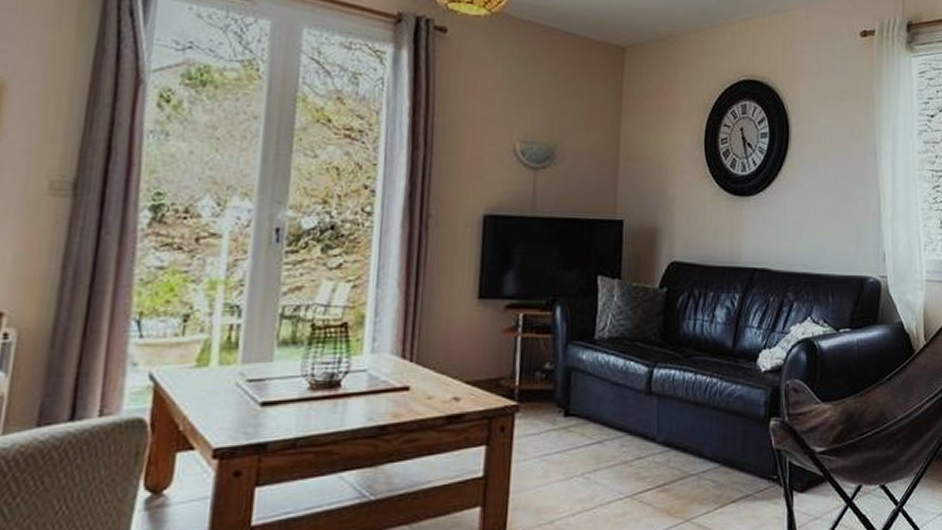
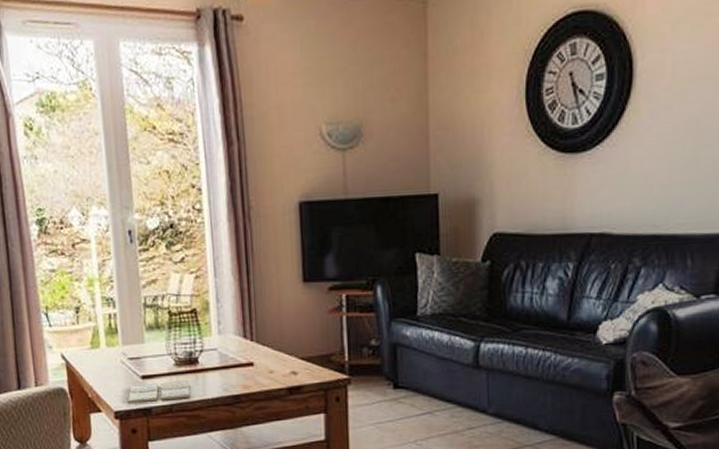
drink coaster: none [235,408,325,437] -> present [127,380,190,403]

